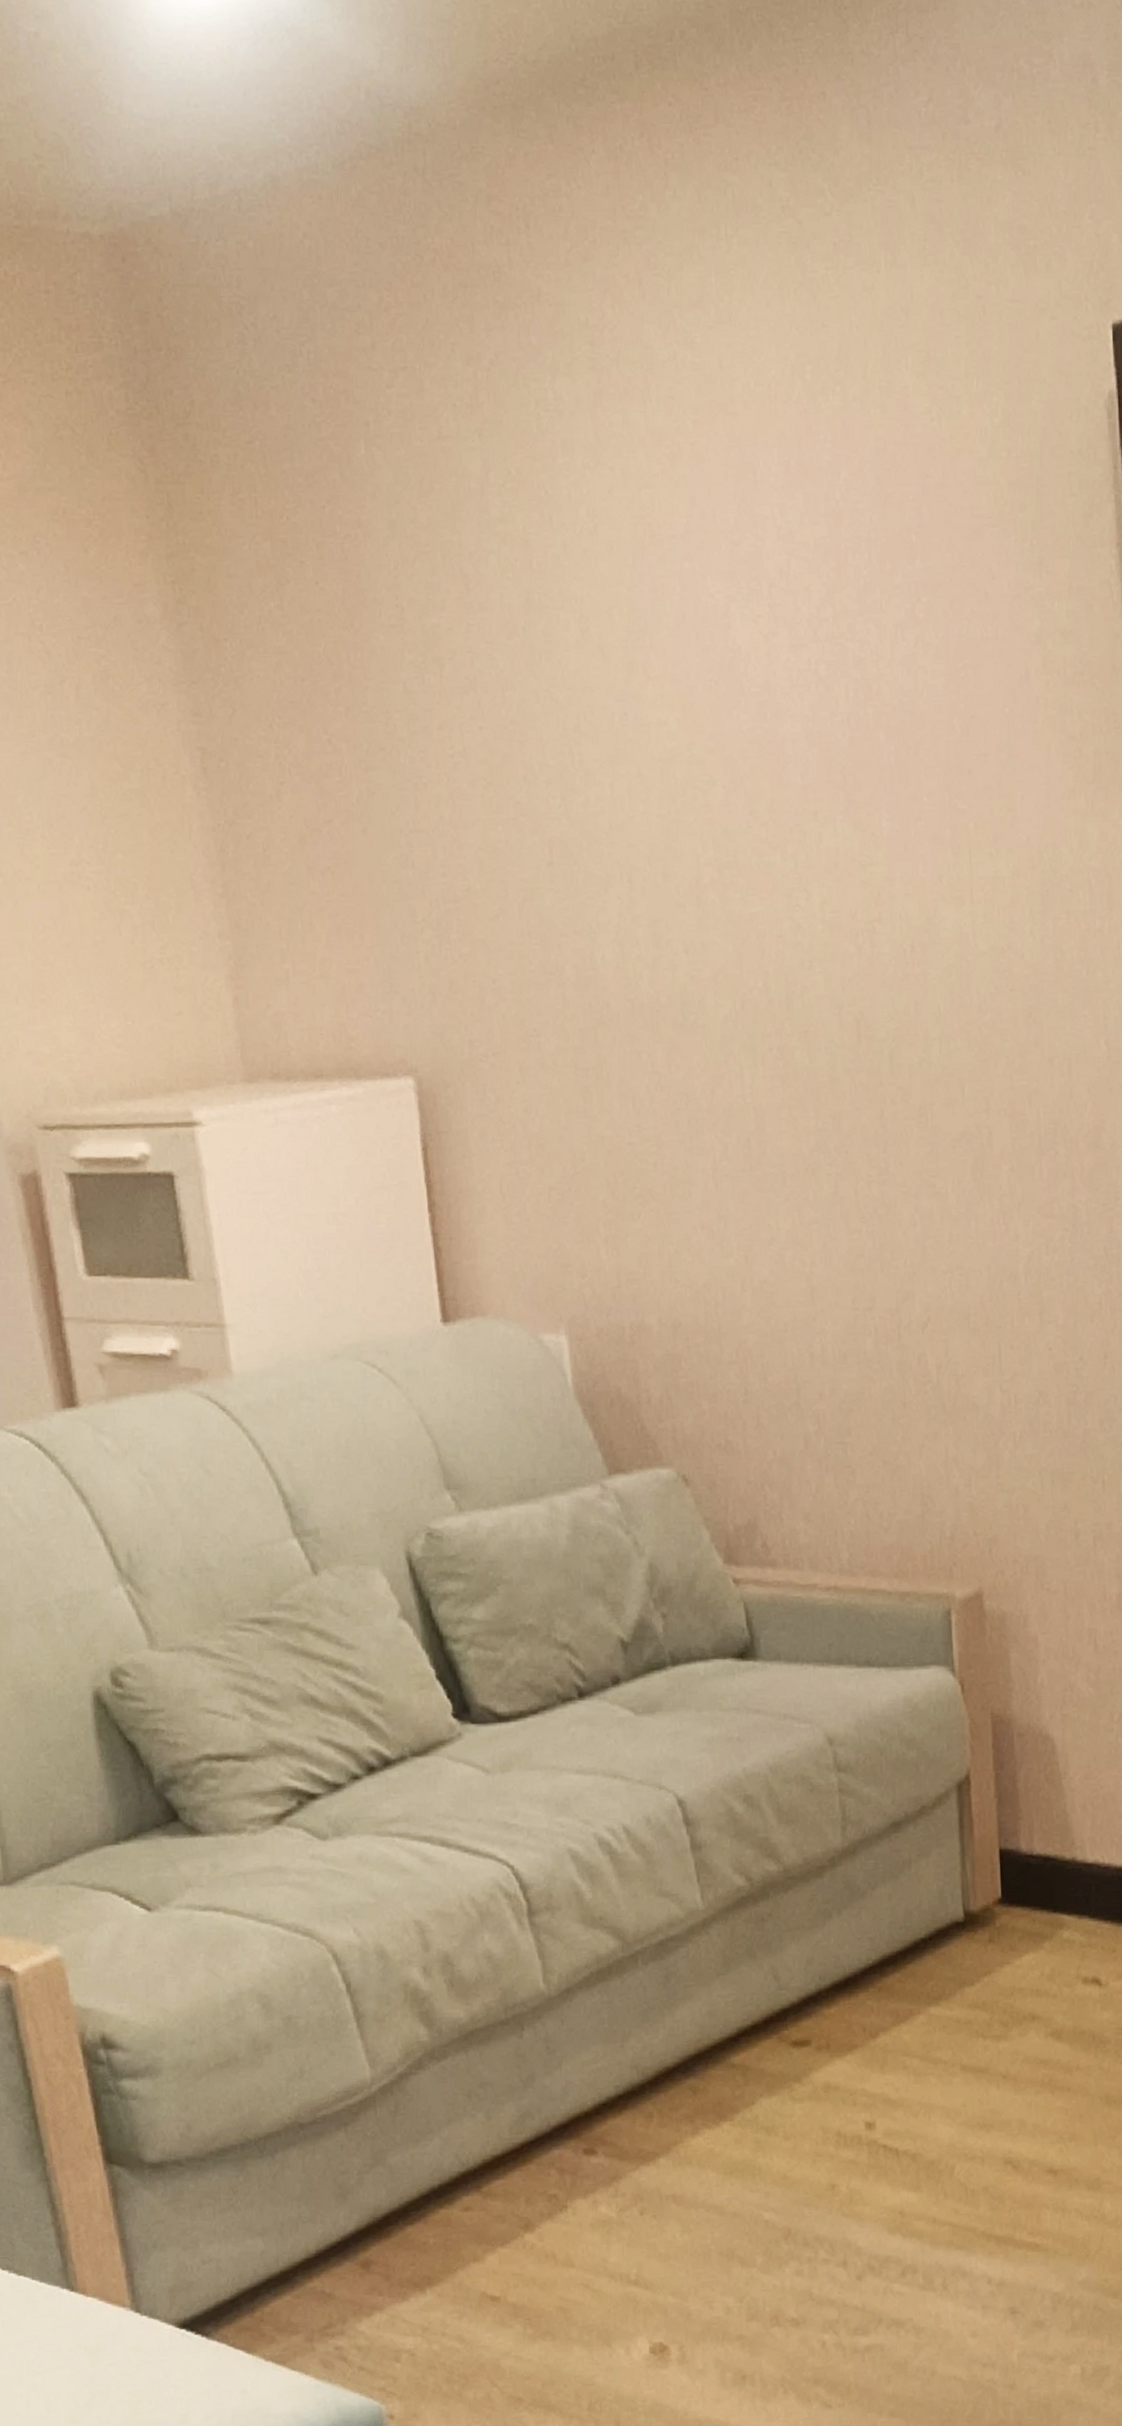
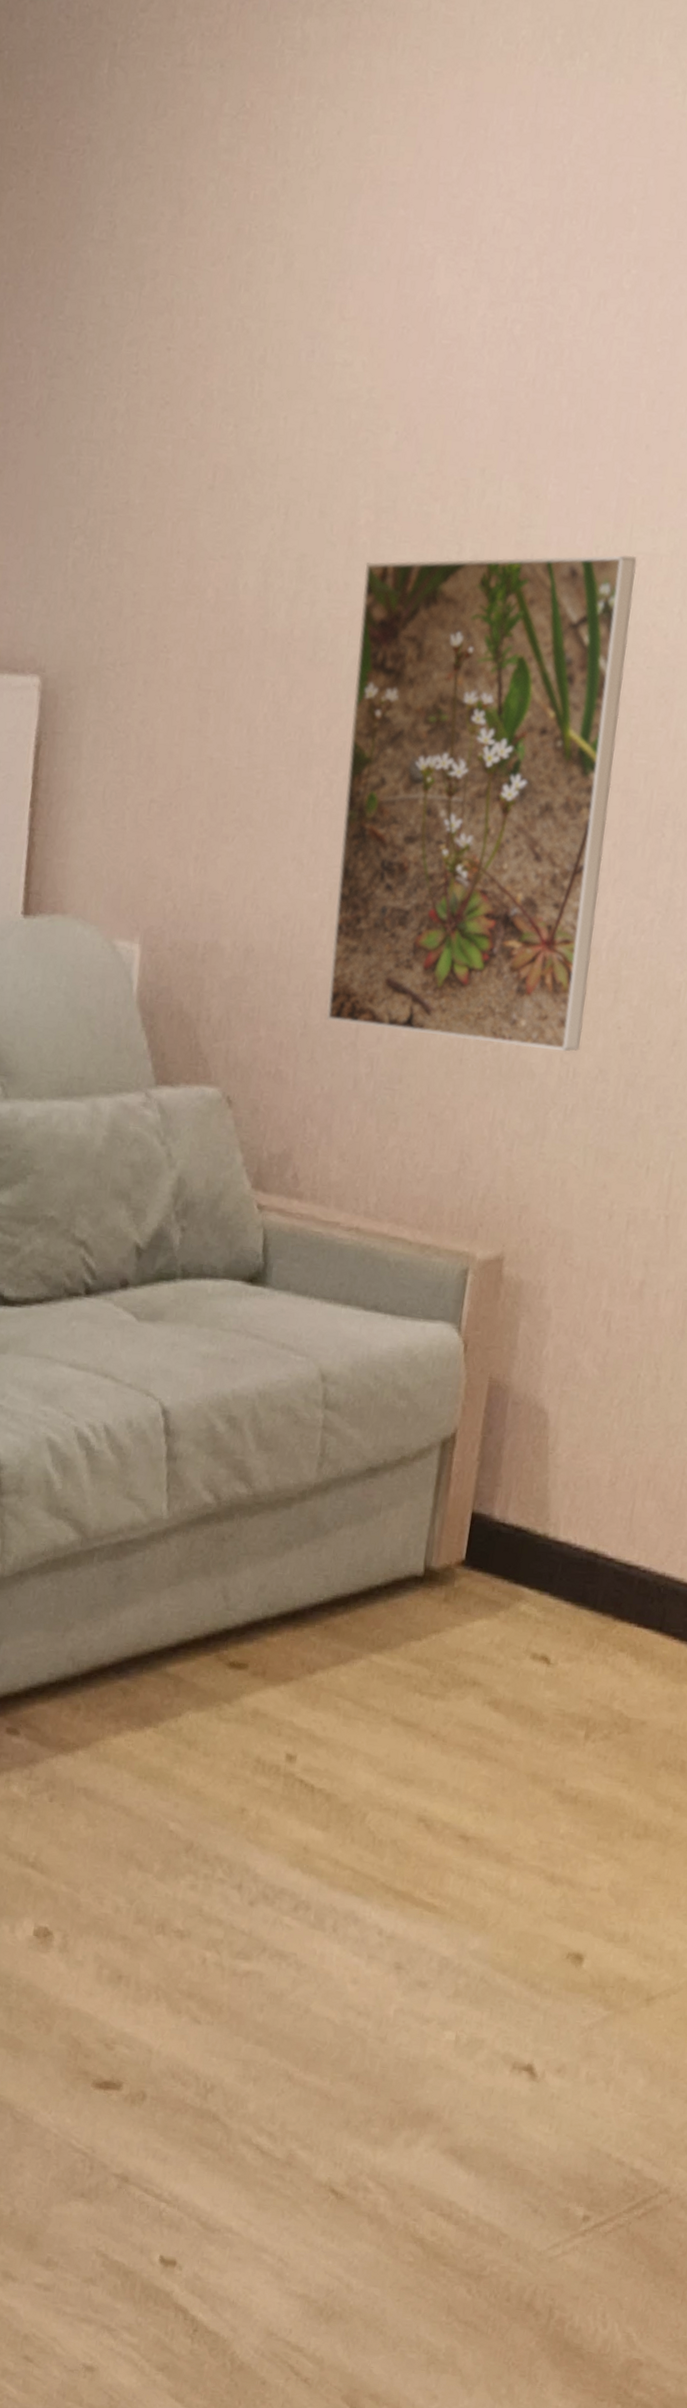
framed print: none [718,881,1017,1385] -> present [325,555,637,1052]

